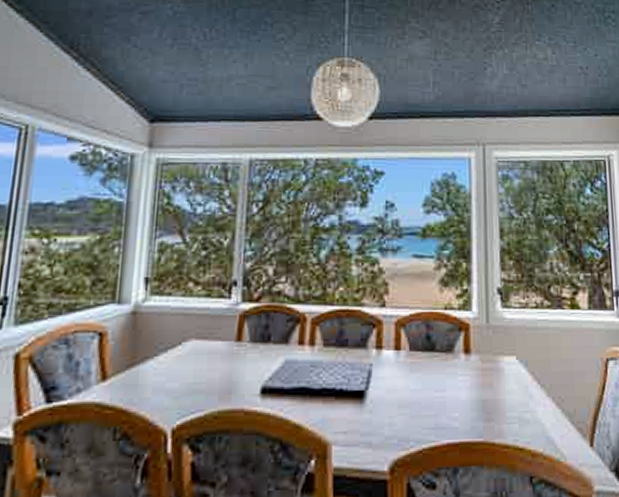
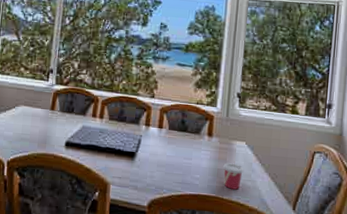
cup: none [489,389,519,428] -> present [223,162,244,190]

